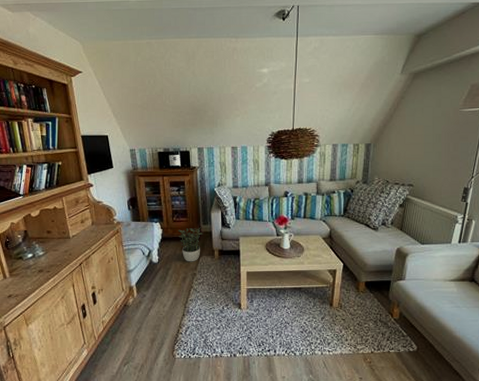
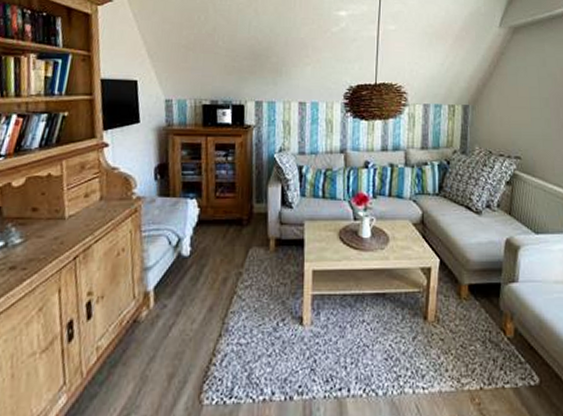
potted plant: present [178,227,203,262] -> none [220,206,256,256]

